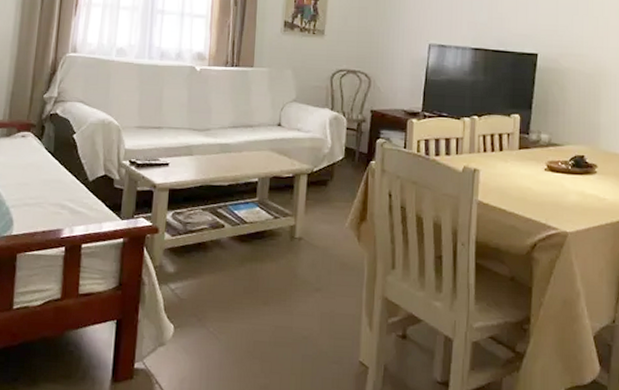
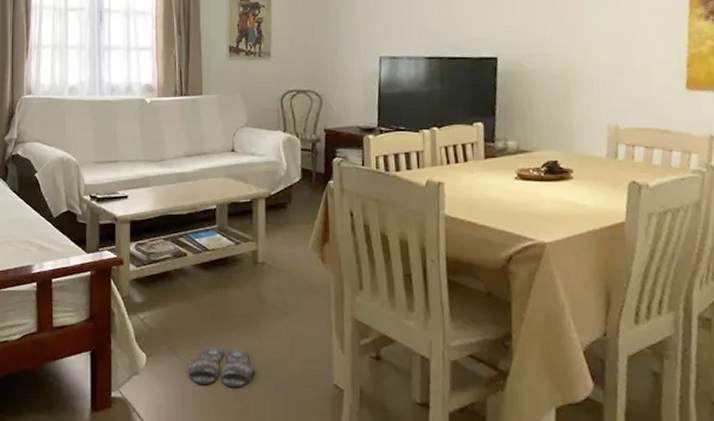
slippers: none [216,319,283,363] -> present [188,346,255,388]

